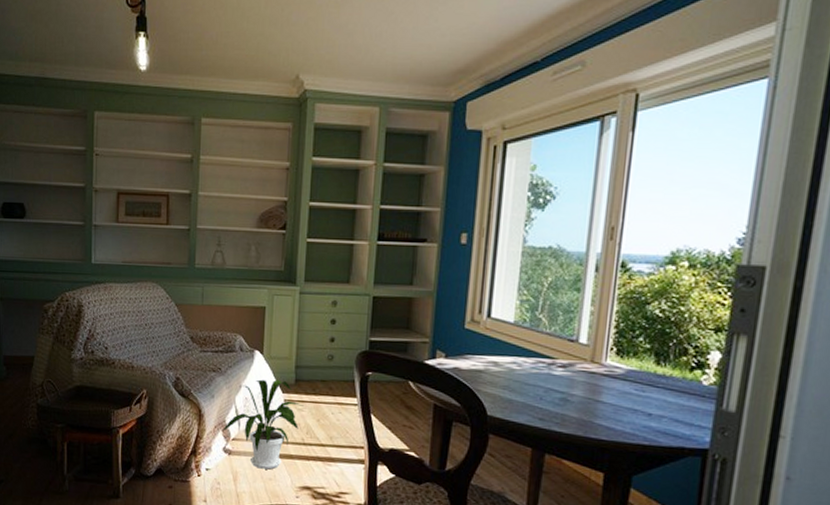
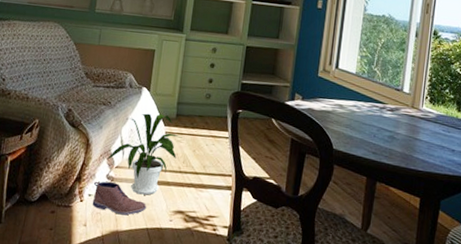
shoe: none [210,454,270,491] -> present [92,181,147,216]

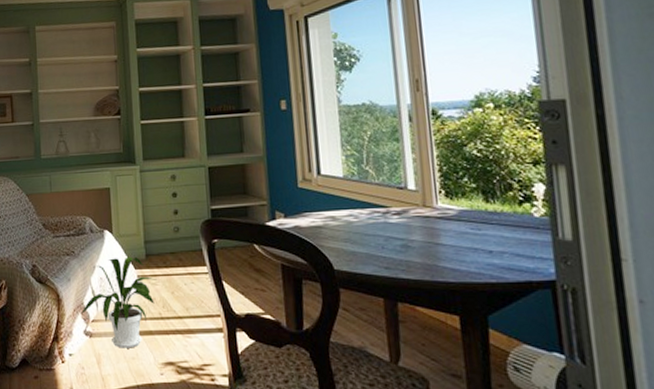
shoe: present [92,181,147,216] -> none [72,337,133,373]

